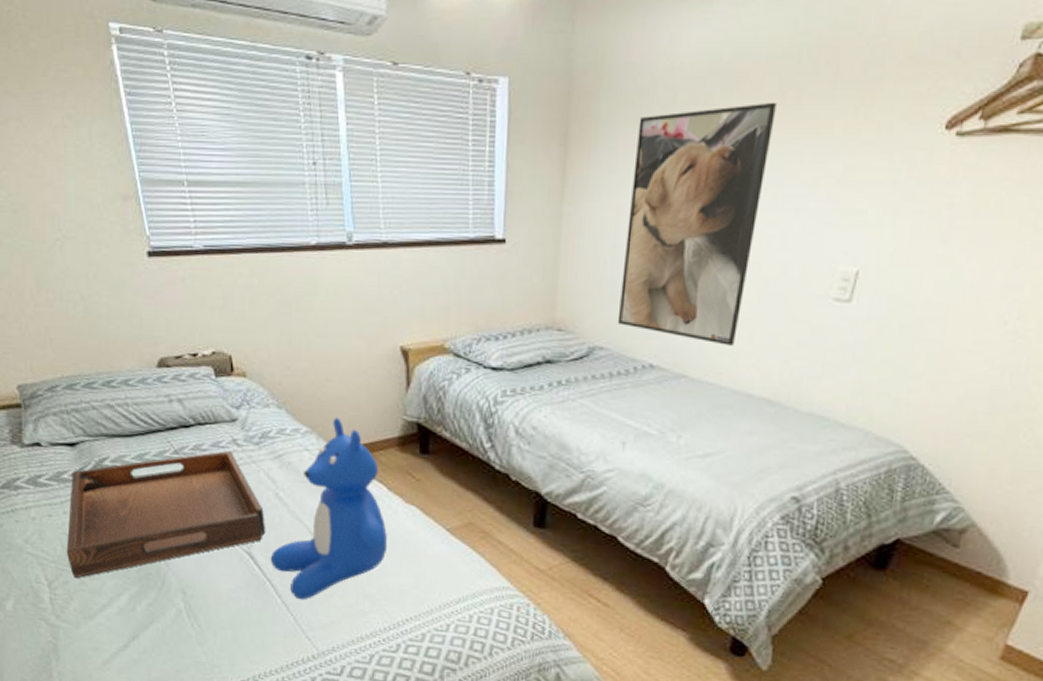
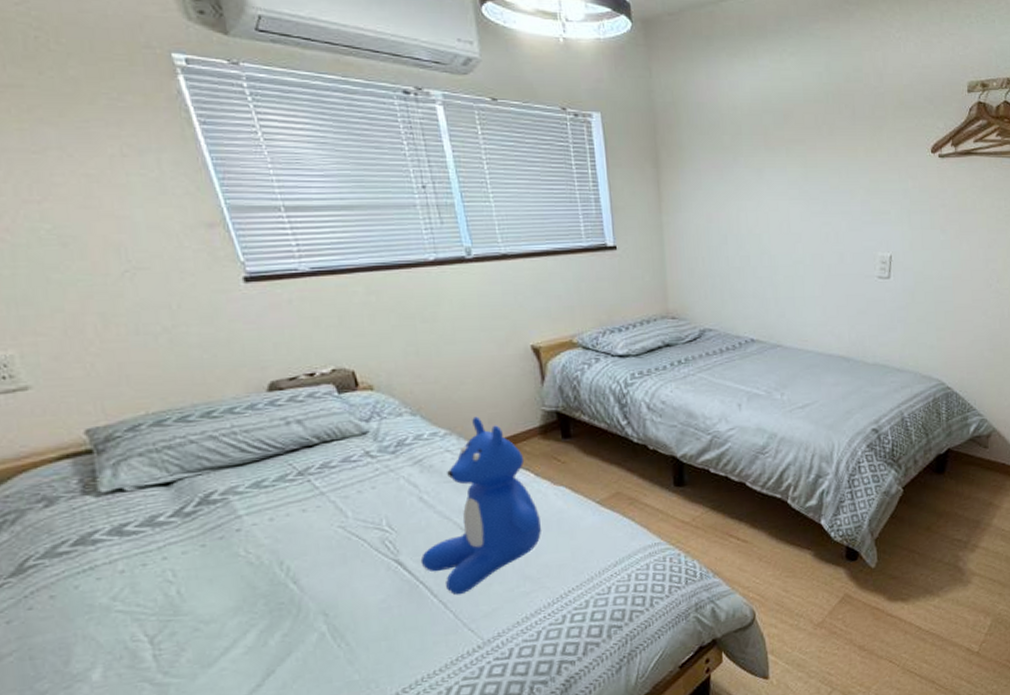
serving tray: present [66,451,266,579] -> none [169,464,413,627]
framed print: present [617,102,777,346] -> none [714,133,817,319]

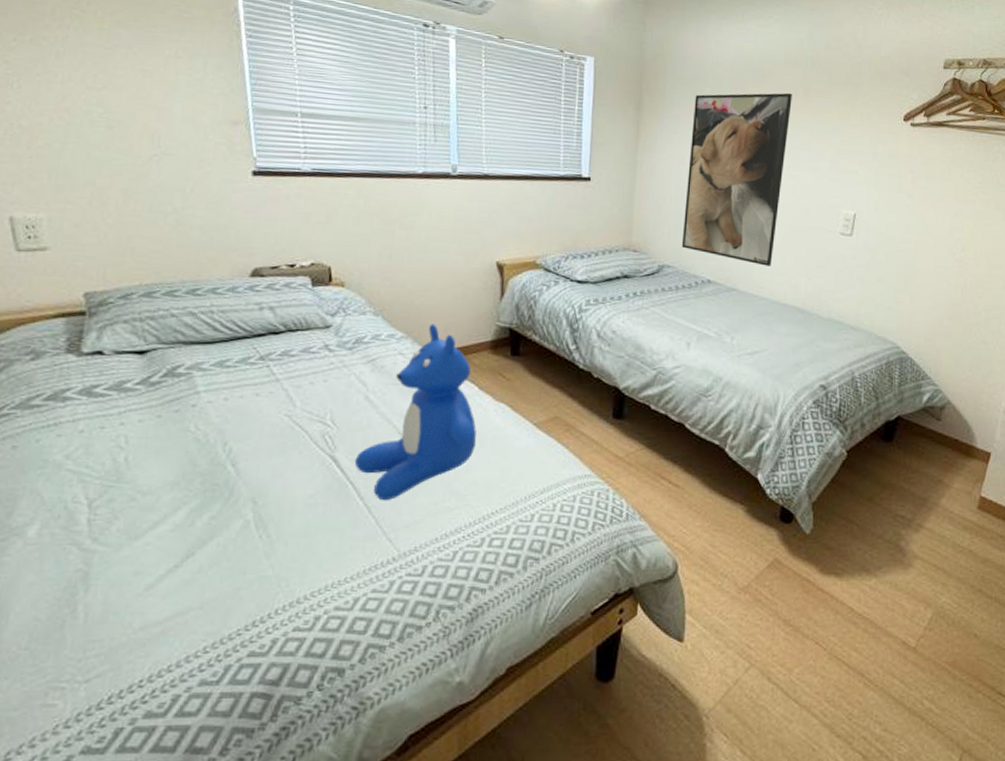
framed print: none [714,133,817,319] -> present [681,92,792,266]

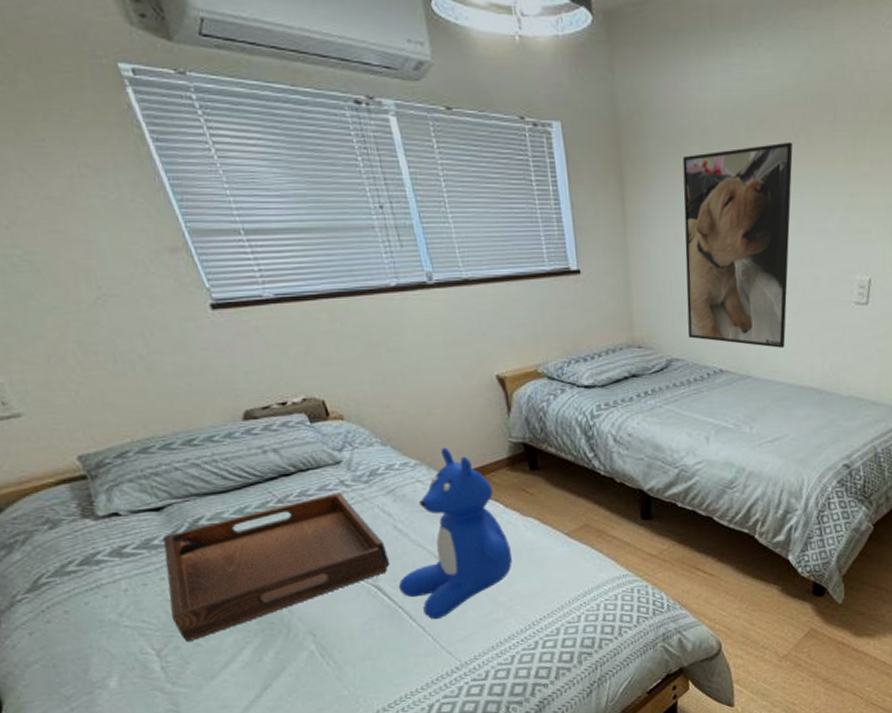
serving tray: none [117,356,353,495] -> present [163,493,390,642]

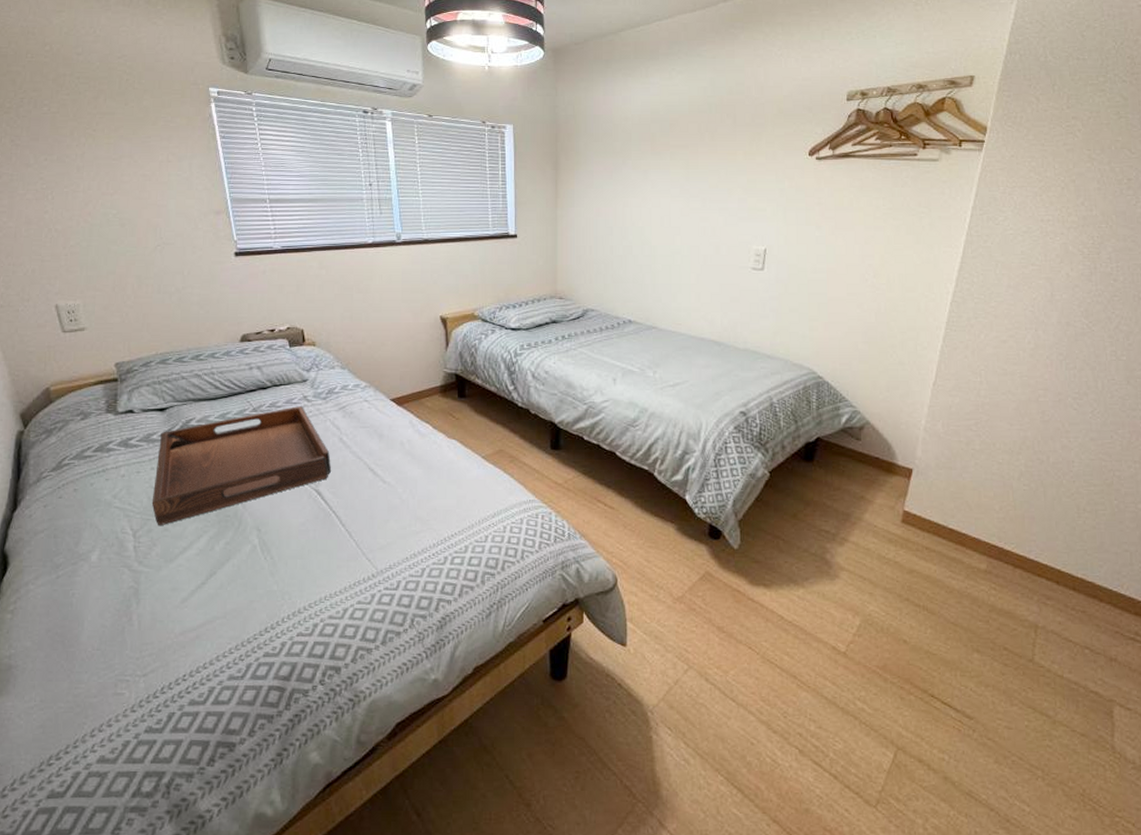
teddy bear: present [398,447,513,620] -> none [335,373,435,527]
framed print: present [682,142,793,348] -> none [602,139,698,304]

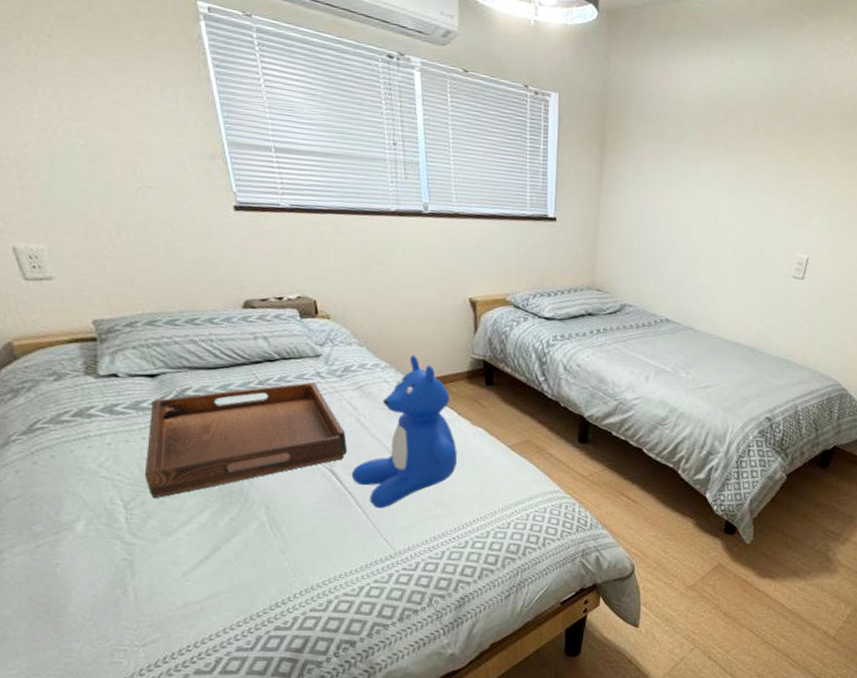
teddy bear: none [335,373,435,527] -> present [351,355,458,509]

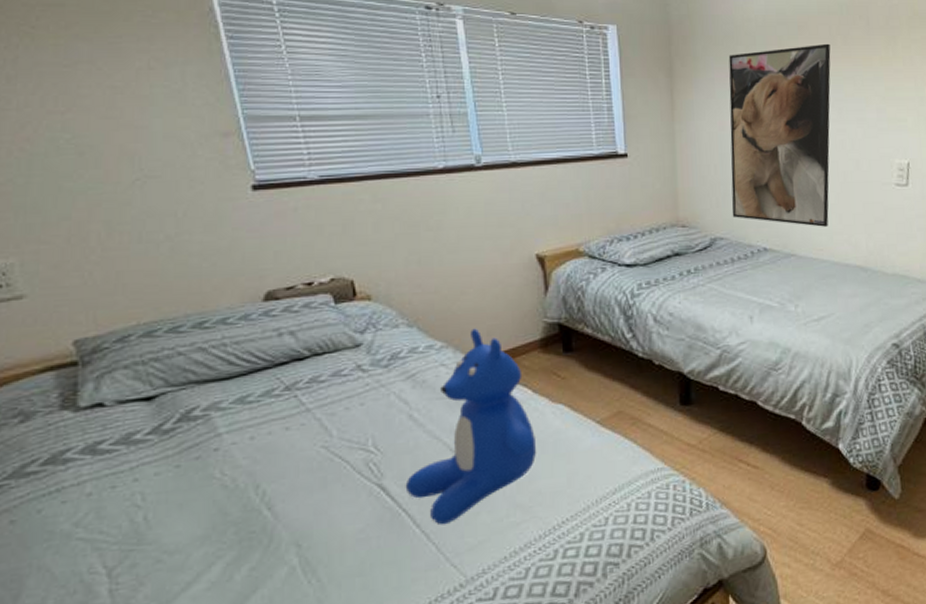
serving tray: present [144,382,348,499] -> none [135,378,400,558]
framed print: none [642,134,754,307] -> present [728,43,831,227]

